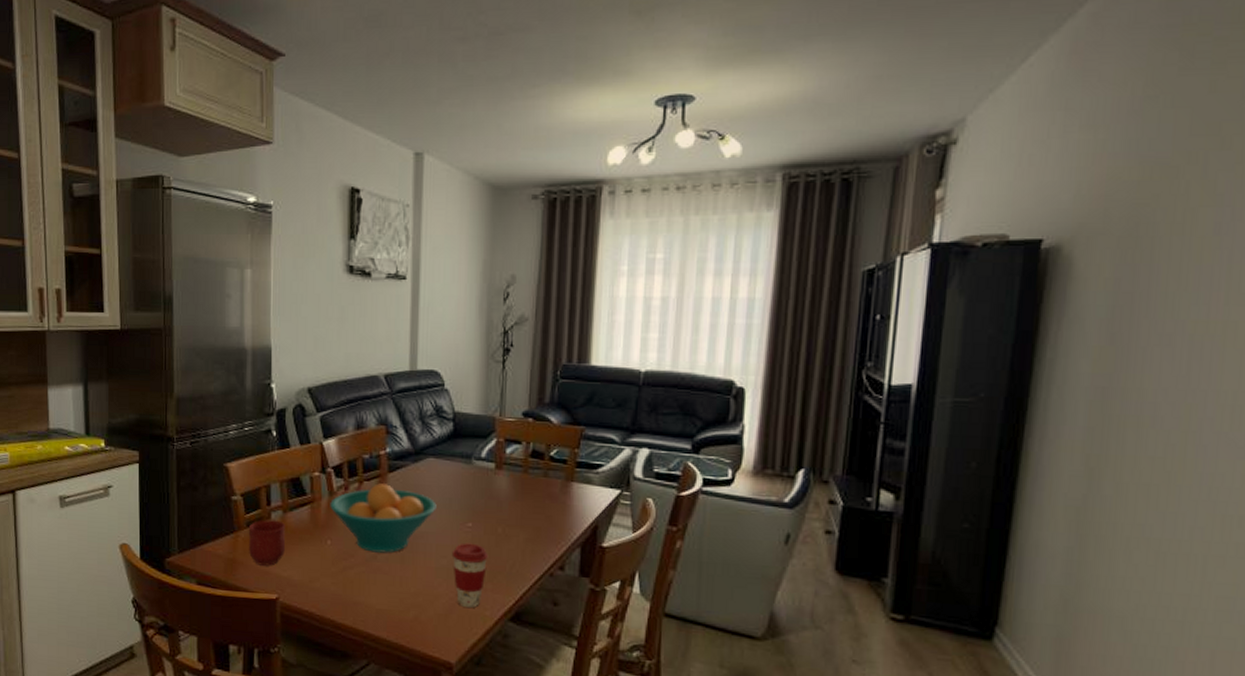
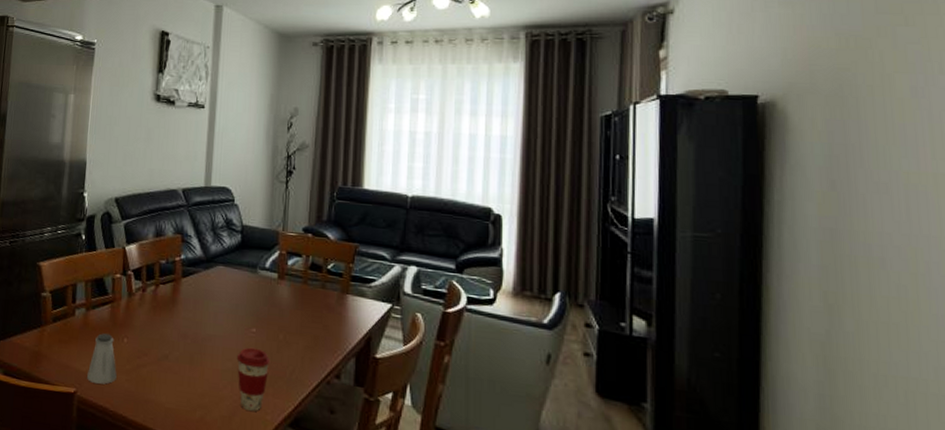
mug: present [248,519,285,566] -> none [53,316,87,361]
saltshaker: none [289,536,322,589] -> present [87,333,117,384]
fruit bowl: present [330,483,437,553] -> none [128,287,224,354]

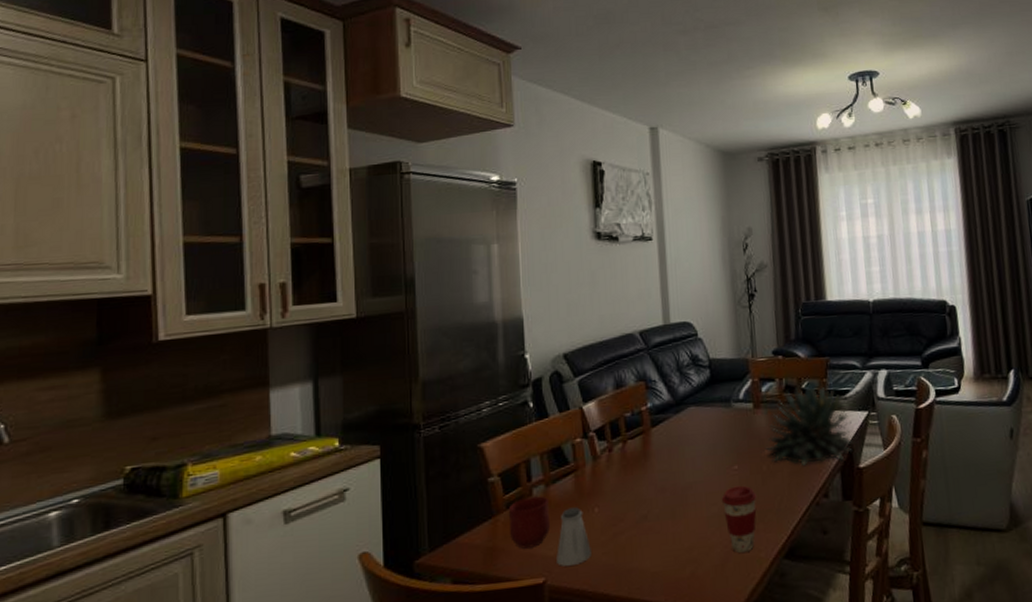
mug: none [53,316,87,361] -> present [508,496,550,549]
succulent plant: none [284,266,373,346] -> present [765,386,854,465]

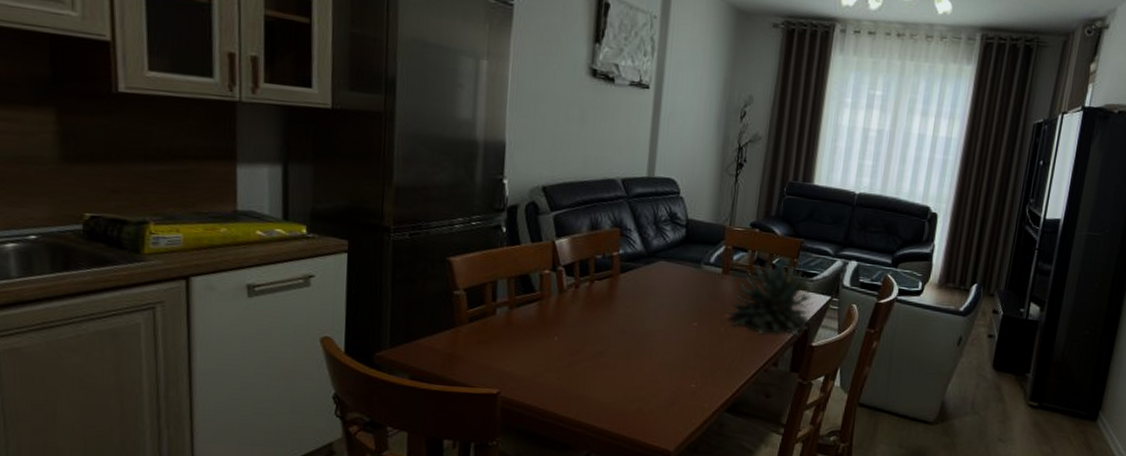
mug: present [508,496,550,549] -> none [470,315,511,361]
saltshaker: present [557,507,591,567] -> none [512,332,546,383]
coffee cup: present [721,485,757,553] -> none [676,340,711,400]

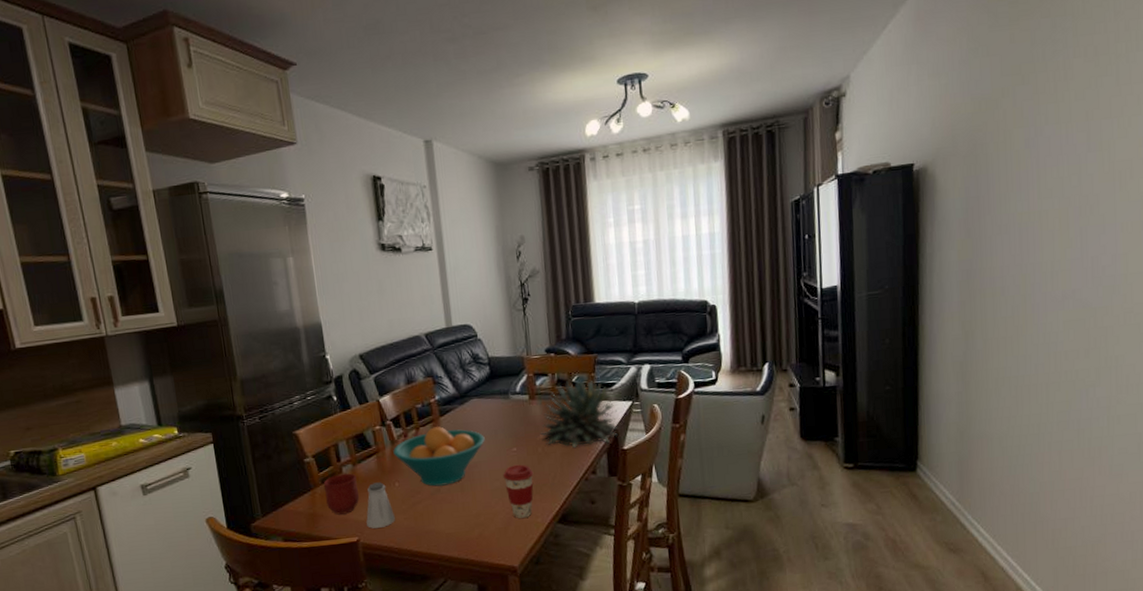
mug: none [470,315,511,361] -> present [323,473,359,515]
saltshaker: none [512,332,546,383] -> present [366,482,395,529]
fruit bowl: none [559,283,665,350] -> present [393,426,485,487]
coffee cup: none [676,340,711,400] -> present [503,464,534,518]

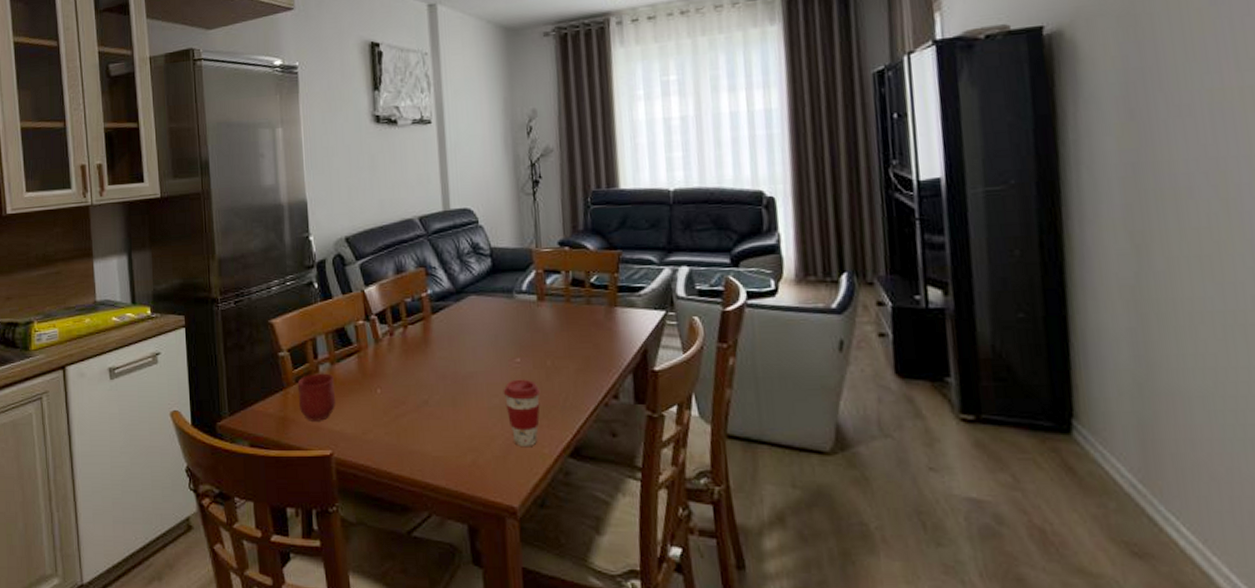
saltshaker: present [366,482,395,529] -> none [342,387,375,441]
fruit bowl: present [393,426,485,487] -> none [376,326,483,397]
succulent plant: present [540,380,619,448] -> none [549,281,648,363]

